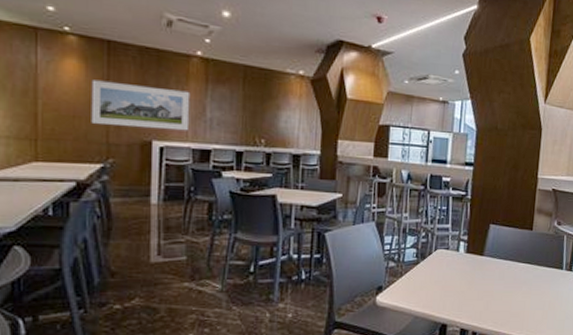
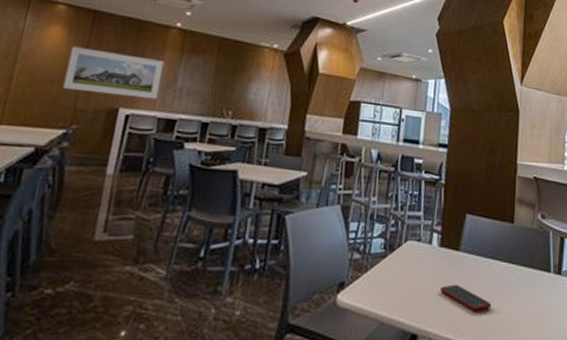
cell phone: none [467,283,511,303] -> present [441,284,492,311]

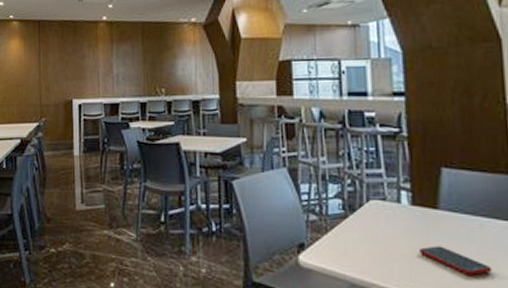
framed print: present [63,46,165,100] -> none [28,52,101,90]

